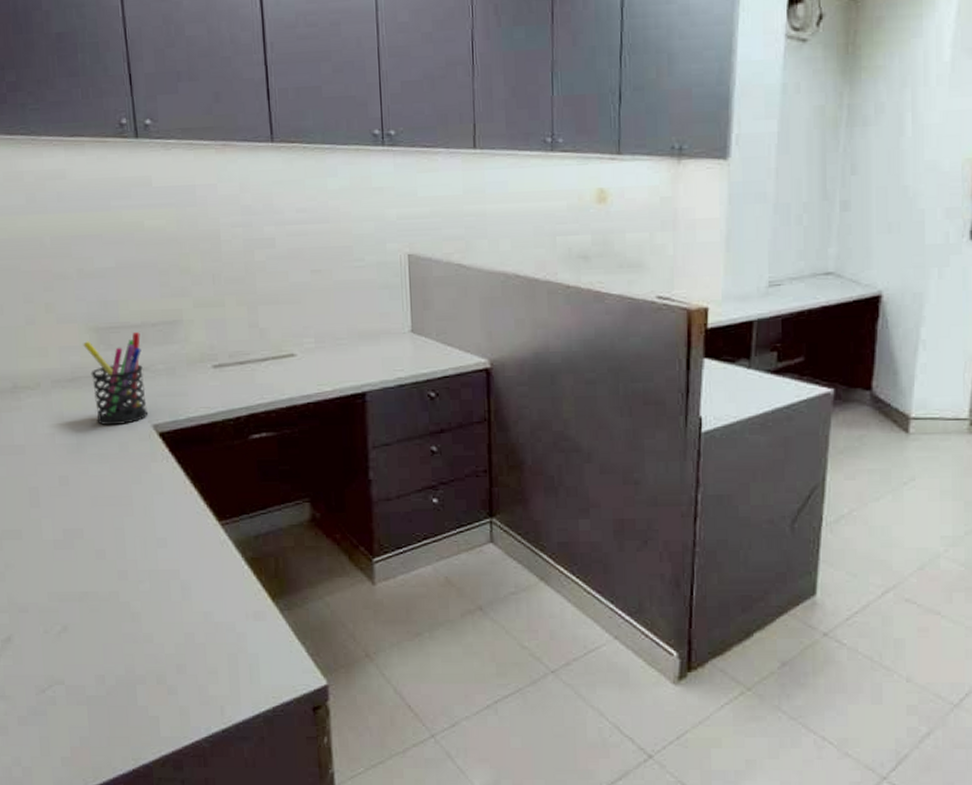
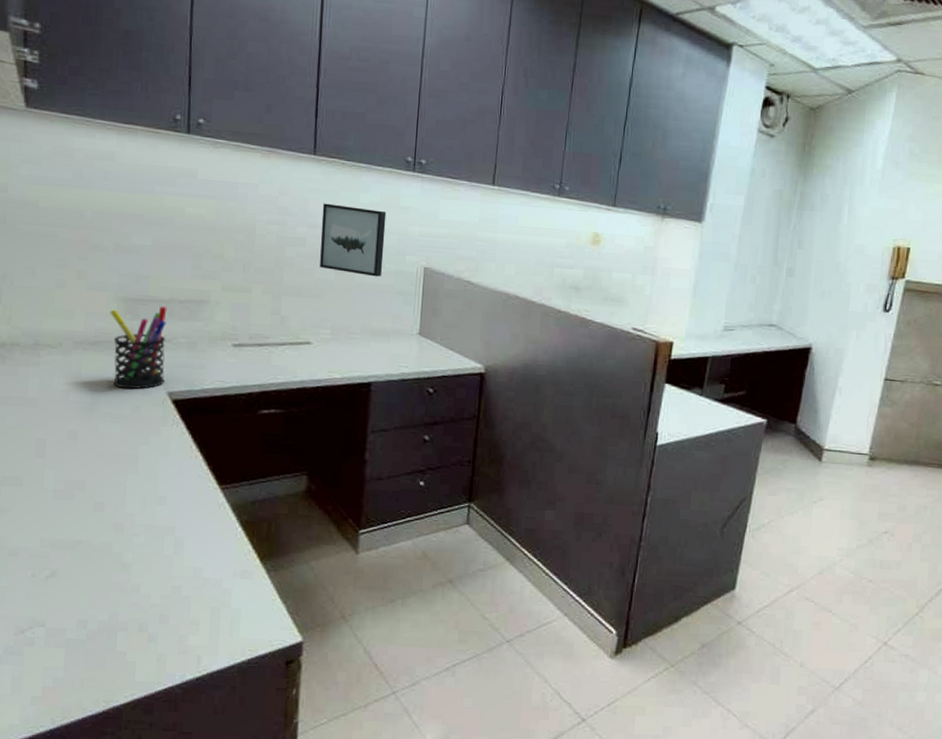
wall art: none [288,195,363,272] -> present [320,203,387,277]

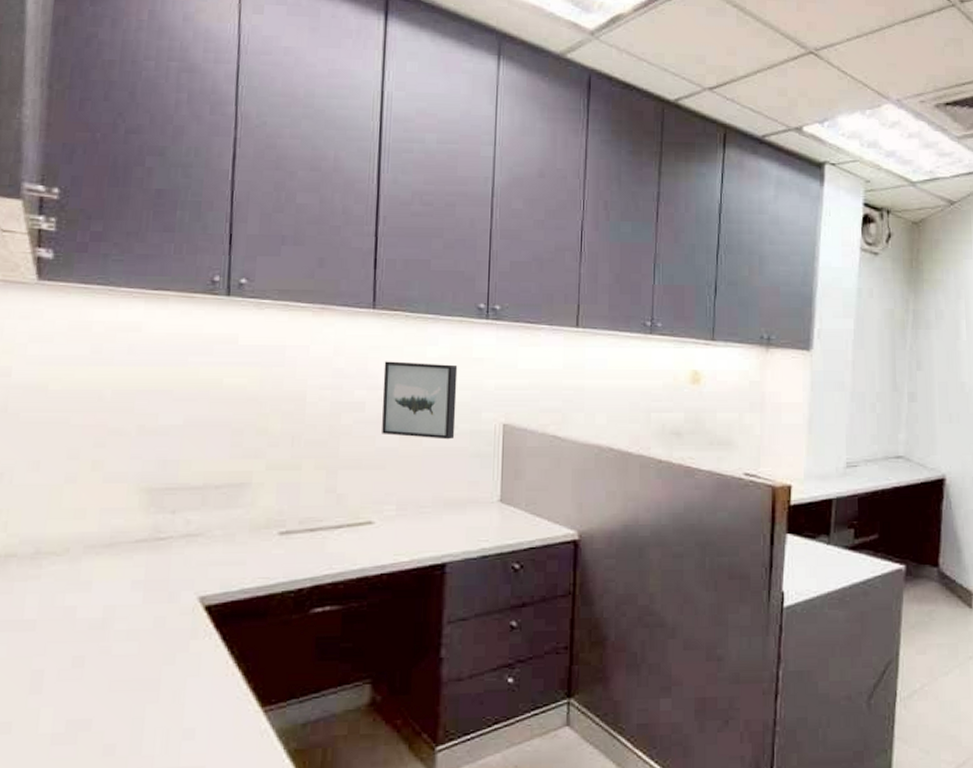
pen holder: present [110,306,167,390] -> none [130,495,200,598]

